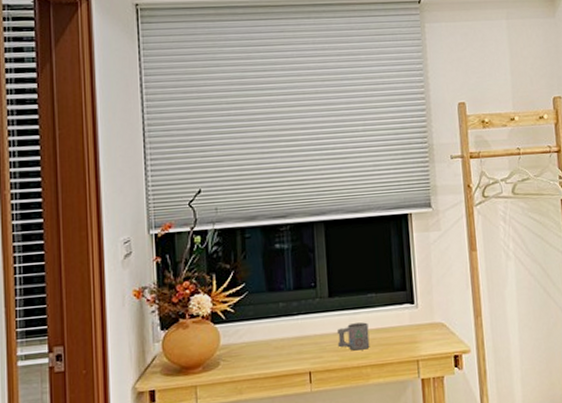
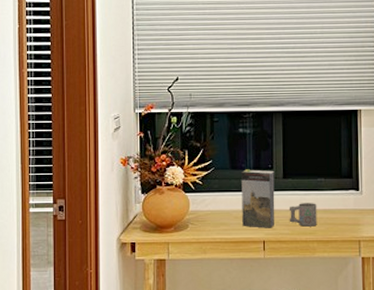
book: none [280,289,321,358] -> present [241,169,275,228]

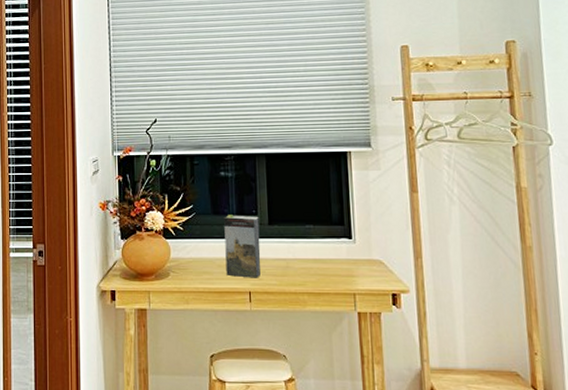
mug: present [289,203,317,227] -> none [275,251,307,277]

